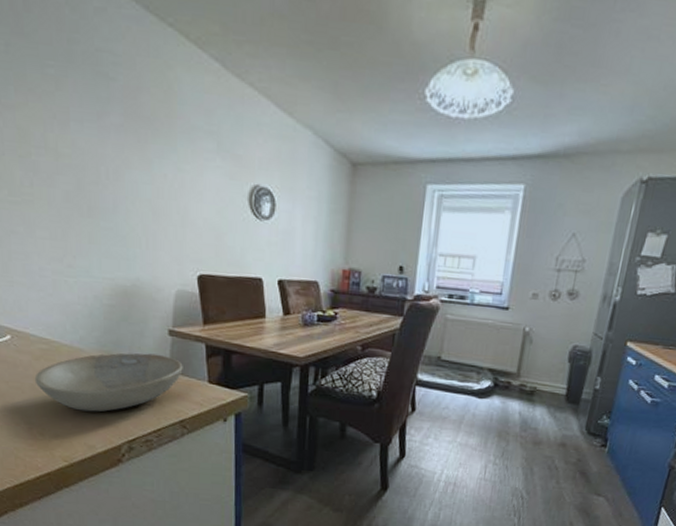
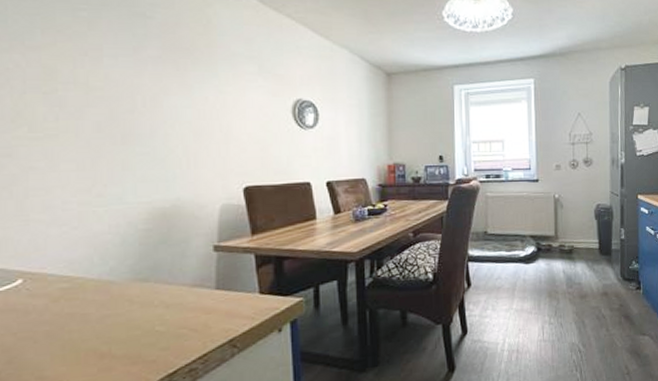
bowl: present [34,353,183,412] -> none [51,272,231,351]

